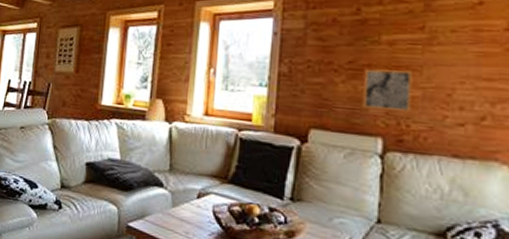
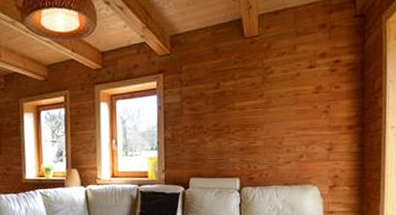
wall art: present [362,69,413,113] -> none [225,128,257,158]

